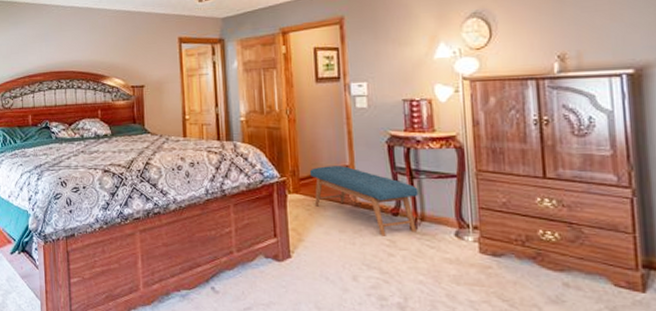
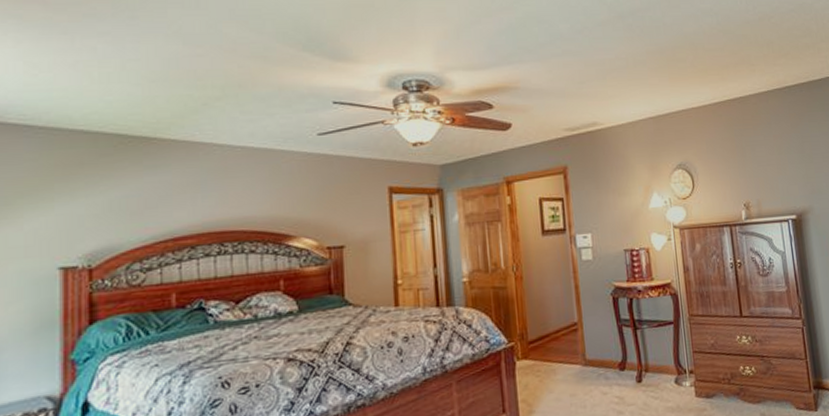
bench: present [309,166,419,236] -> none [538,323,642,394]

